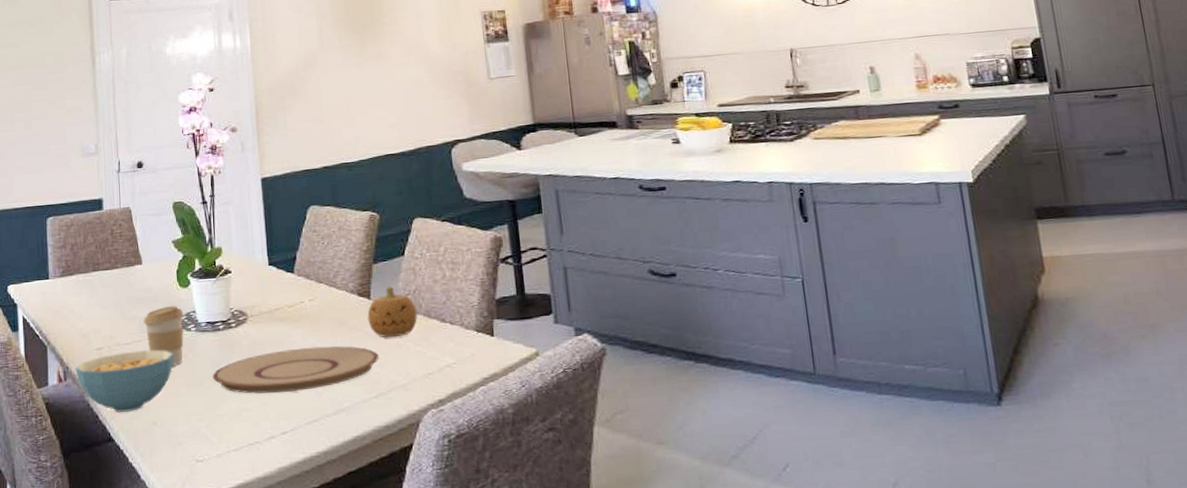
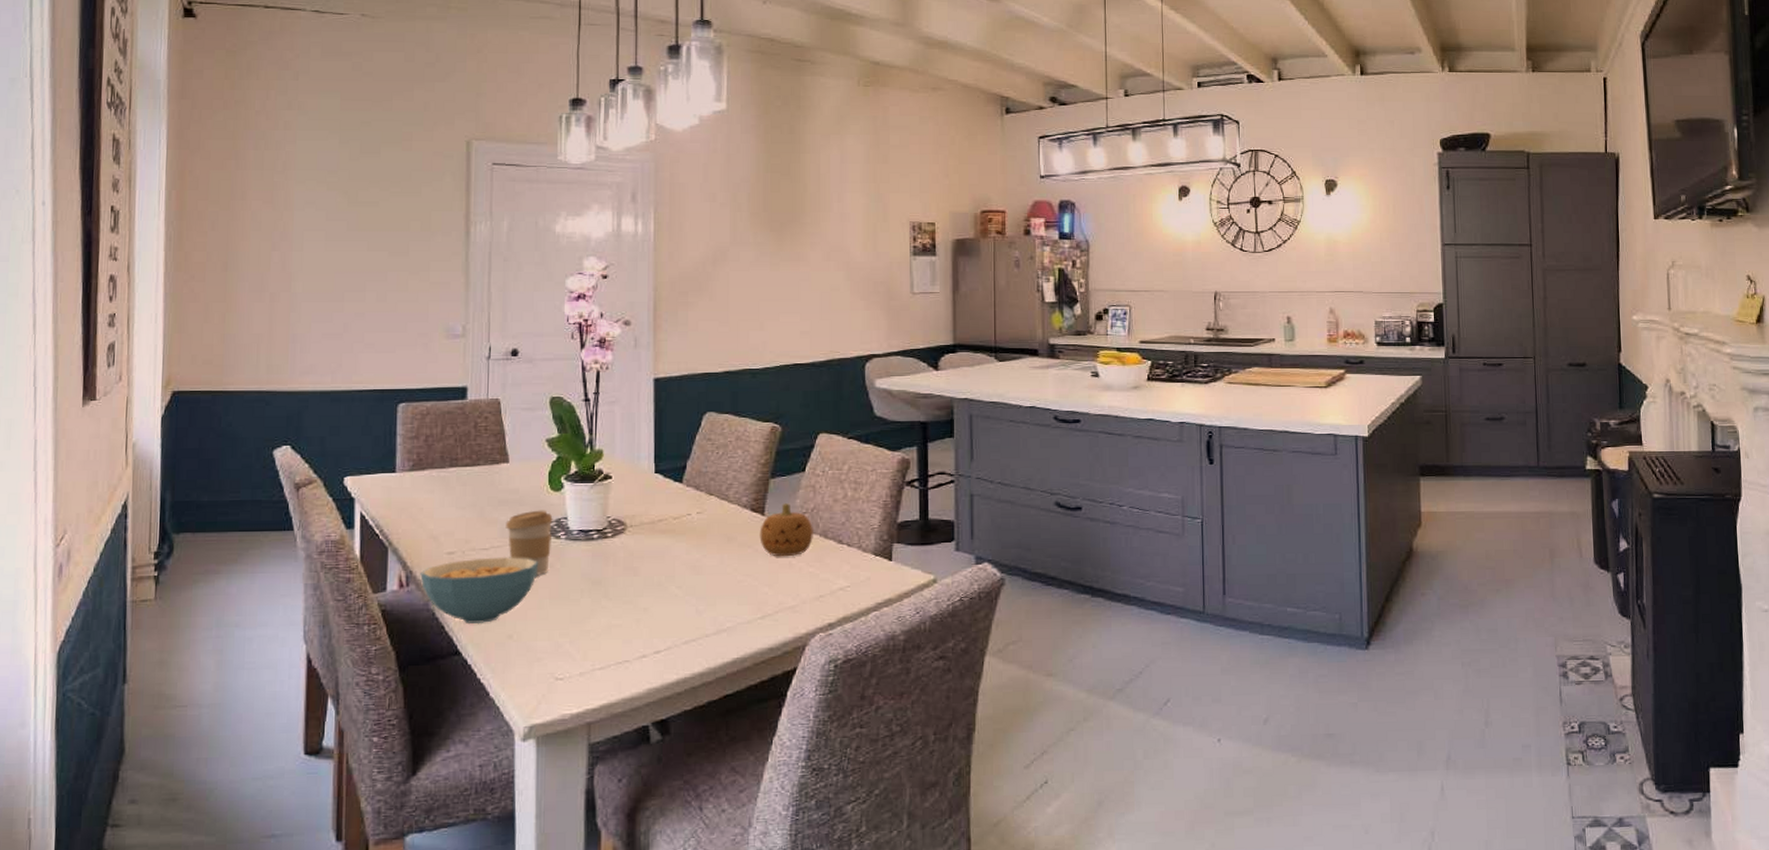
plate: present [212,346,379,394] -> none [581,562,768,610]

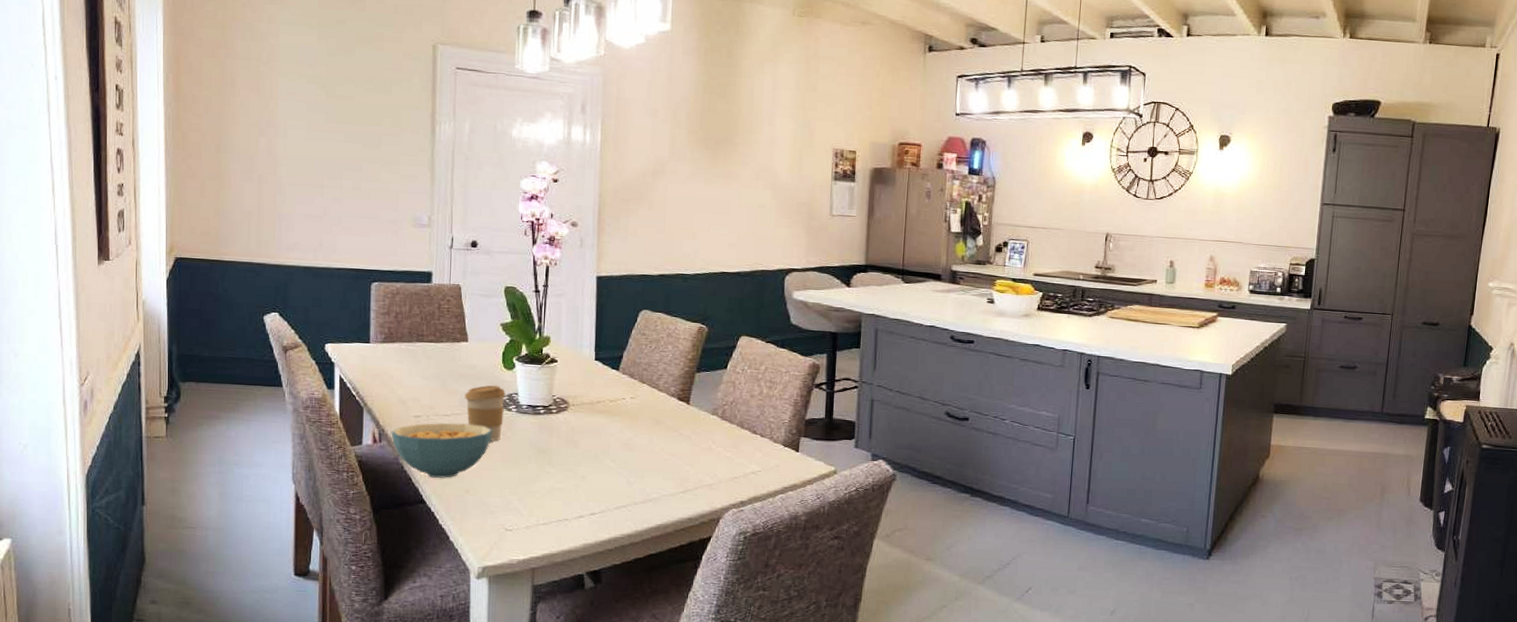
fruit: present [759,503,813,557] -> none [684,395,732,442]

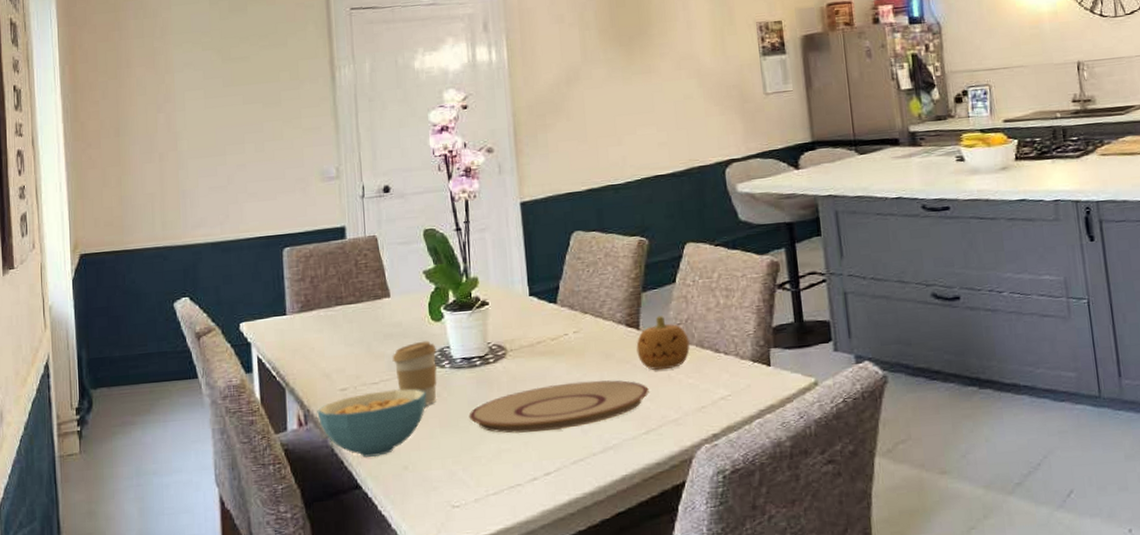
plate: none [528,440,691,479] -> present [468,380,649,434]
fruit: none [684,395,732,442] -> present [636,316,690,371]

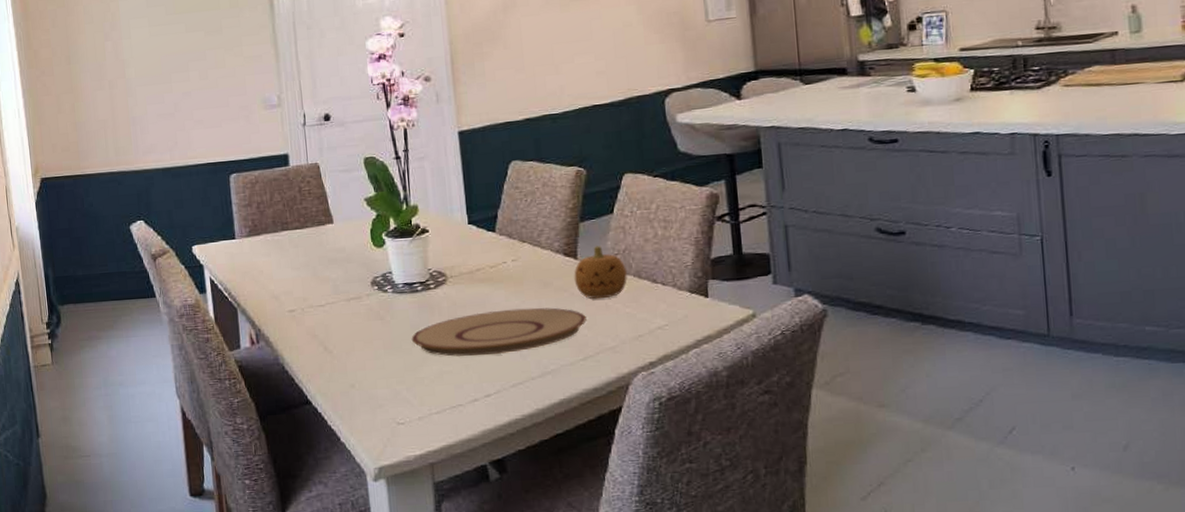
cereal bowl: present [317,388,427,458] -> none [267,311,371,376]
coffee cup: present [392,340,437,405] -> none [337,266,381,327]

